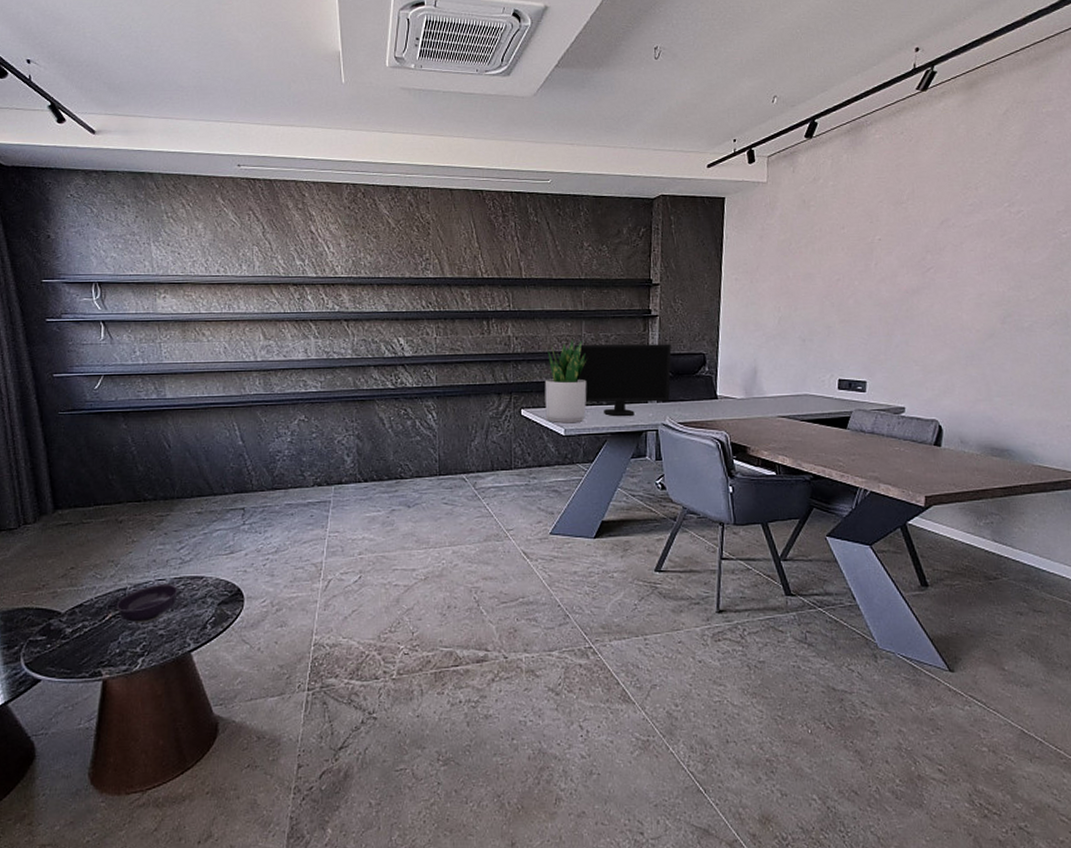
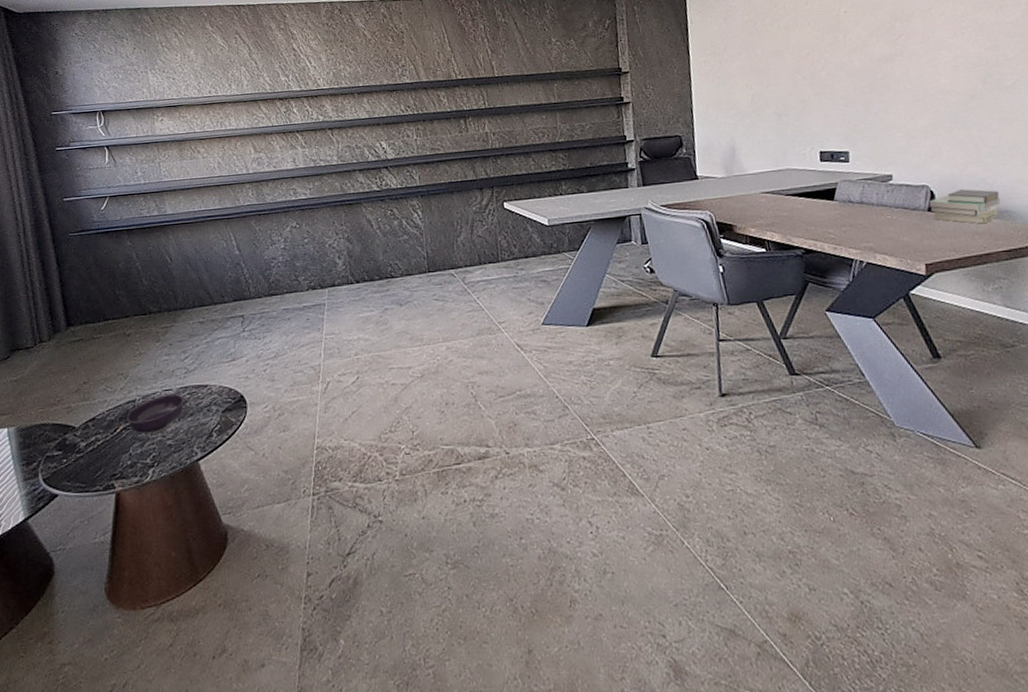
planter: present [544,339,587,424] -> none [524,131,568,214]
monitor: present [574,344,672,416] -> none [550,128,650,203]
books: none [936,426,1003,461] -> present [929,189,1001,224]

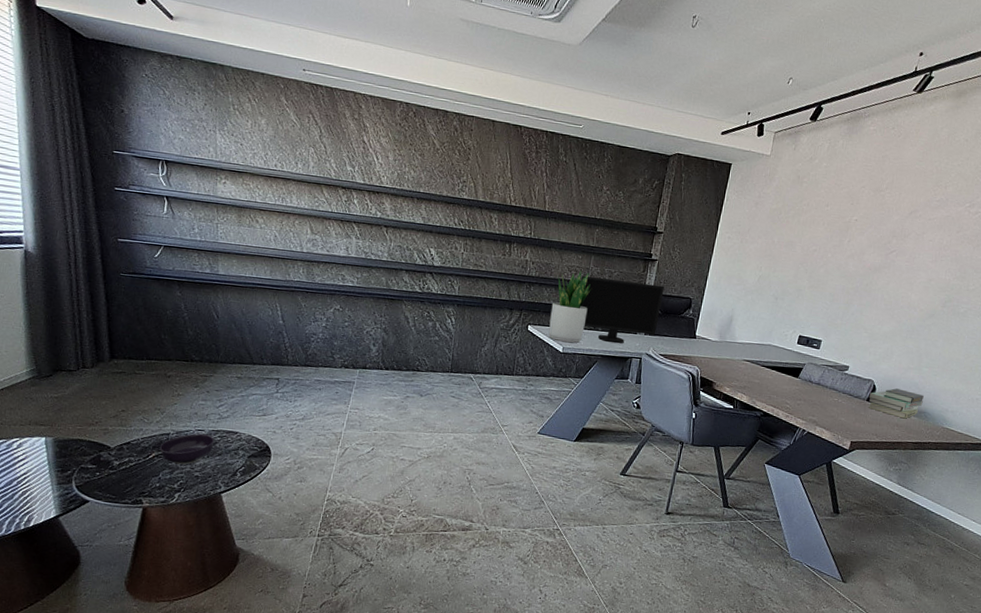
planter: none [524,131,568,214] -> present [548,270,591,343]
monitor: none [550,128,650,203] -> present [580,275,664,343]

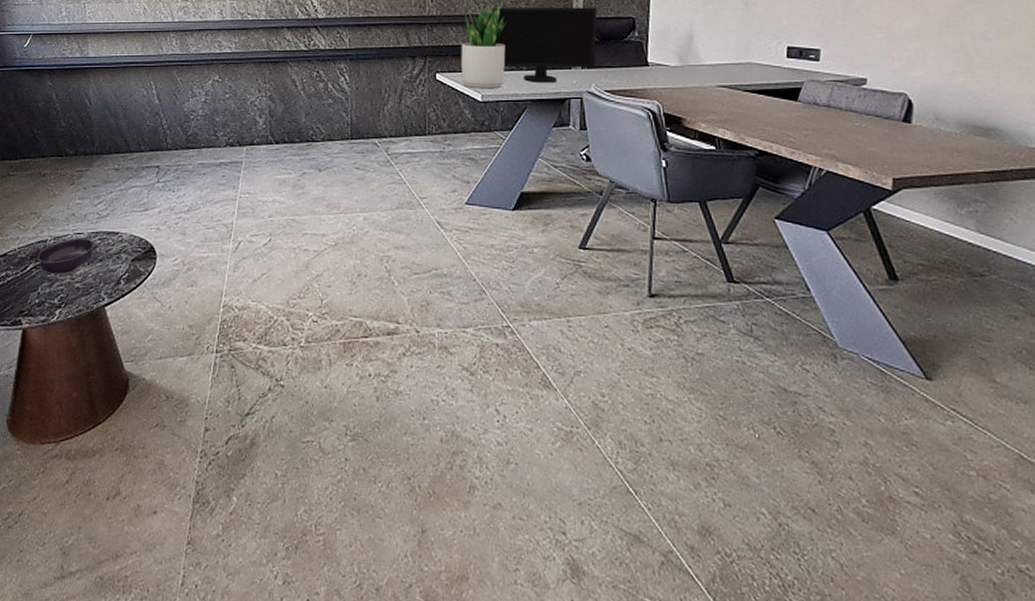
books: present [868,388,924,419] -> none [905,101,988,141]

